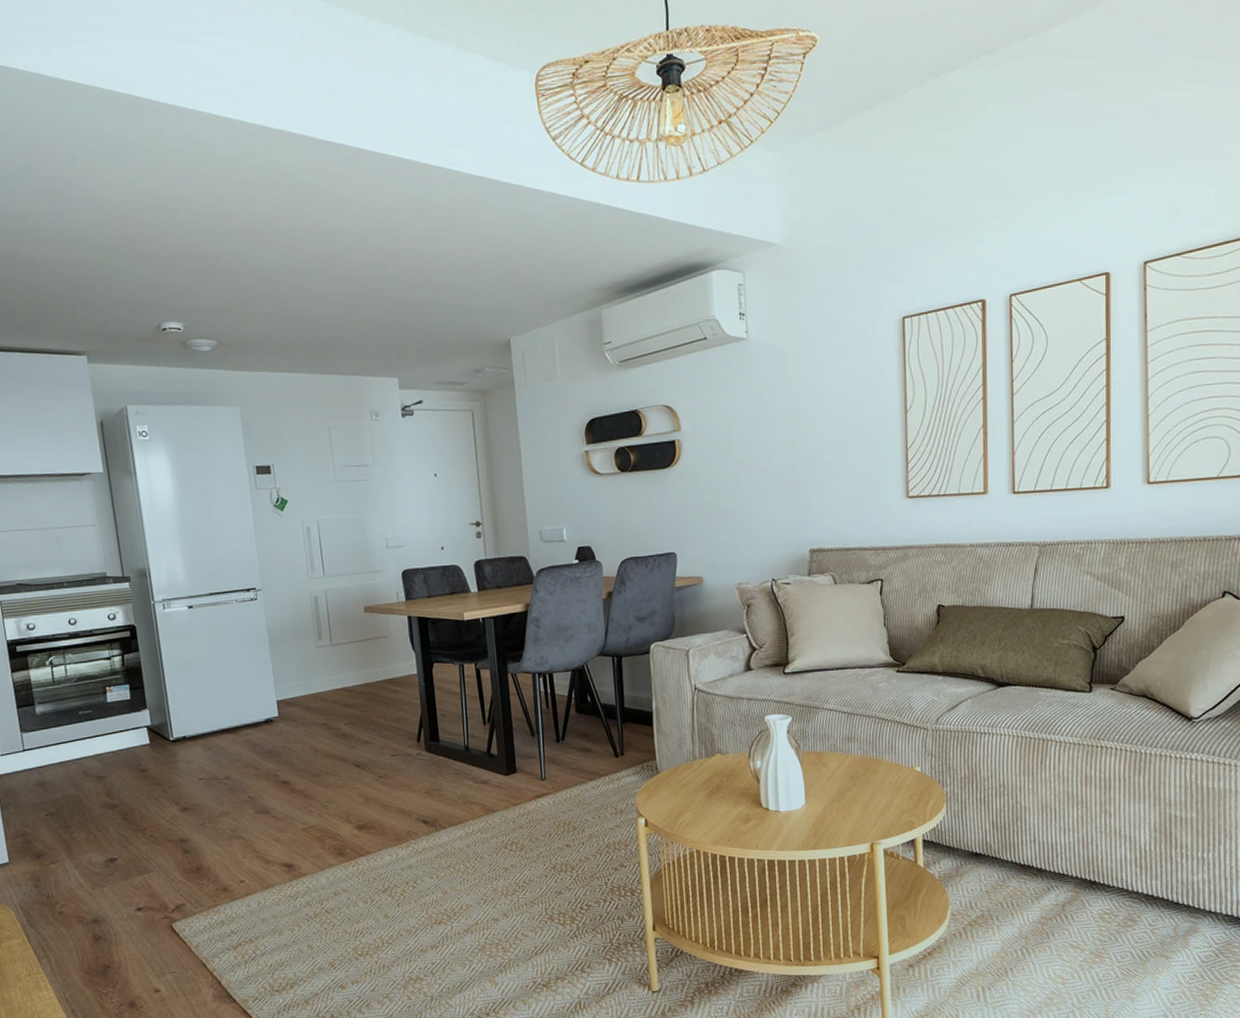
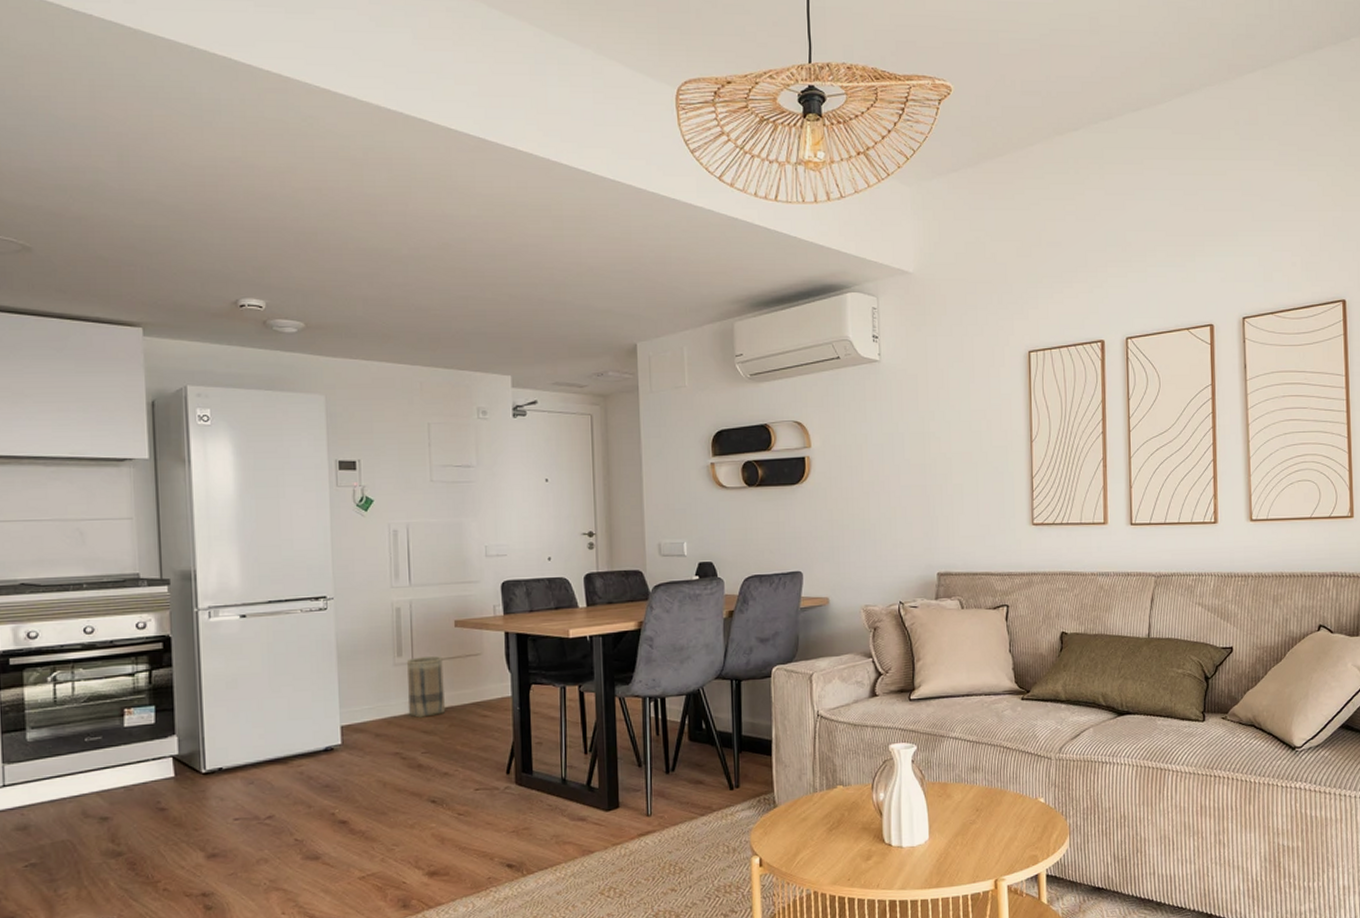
basket: none [327,639,362,693] -> present [407,656,446,718]

